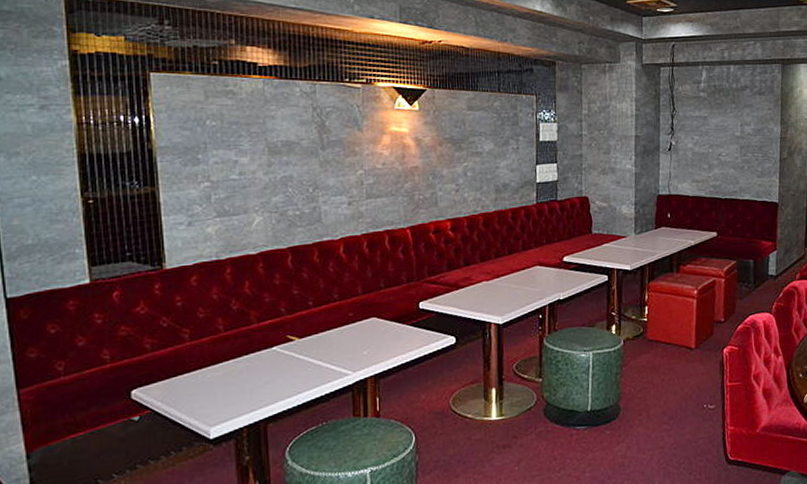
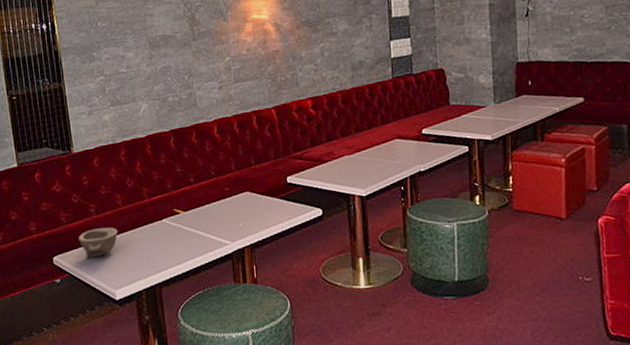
ashtray: none [166,356,216,393] -> present [79,227,118,259]

